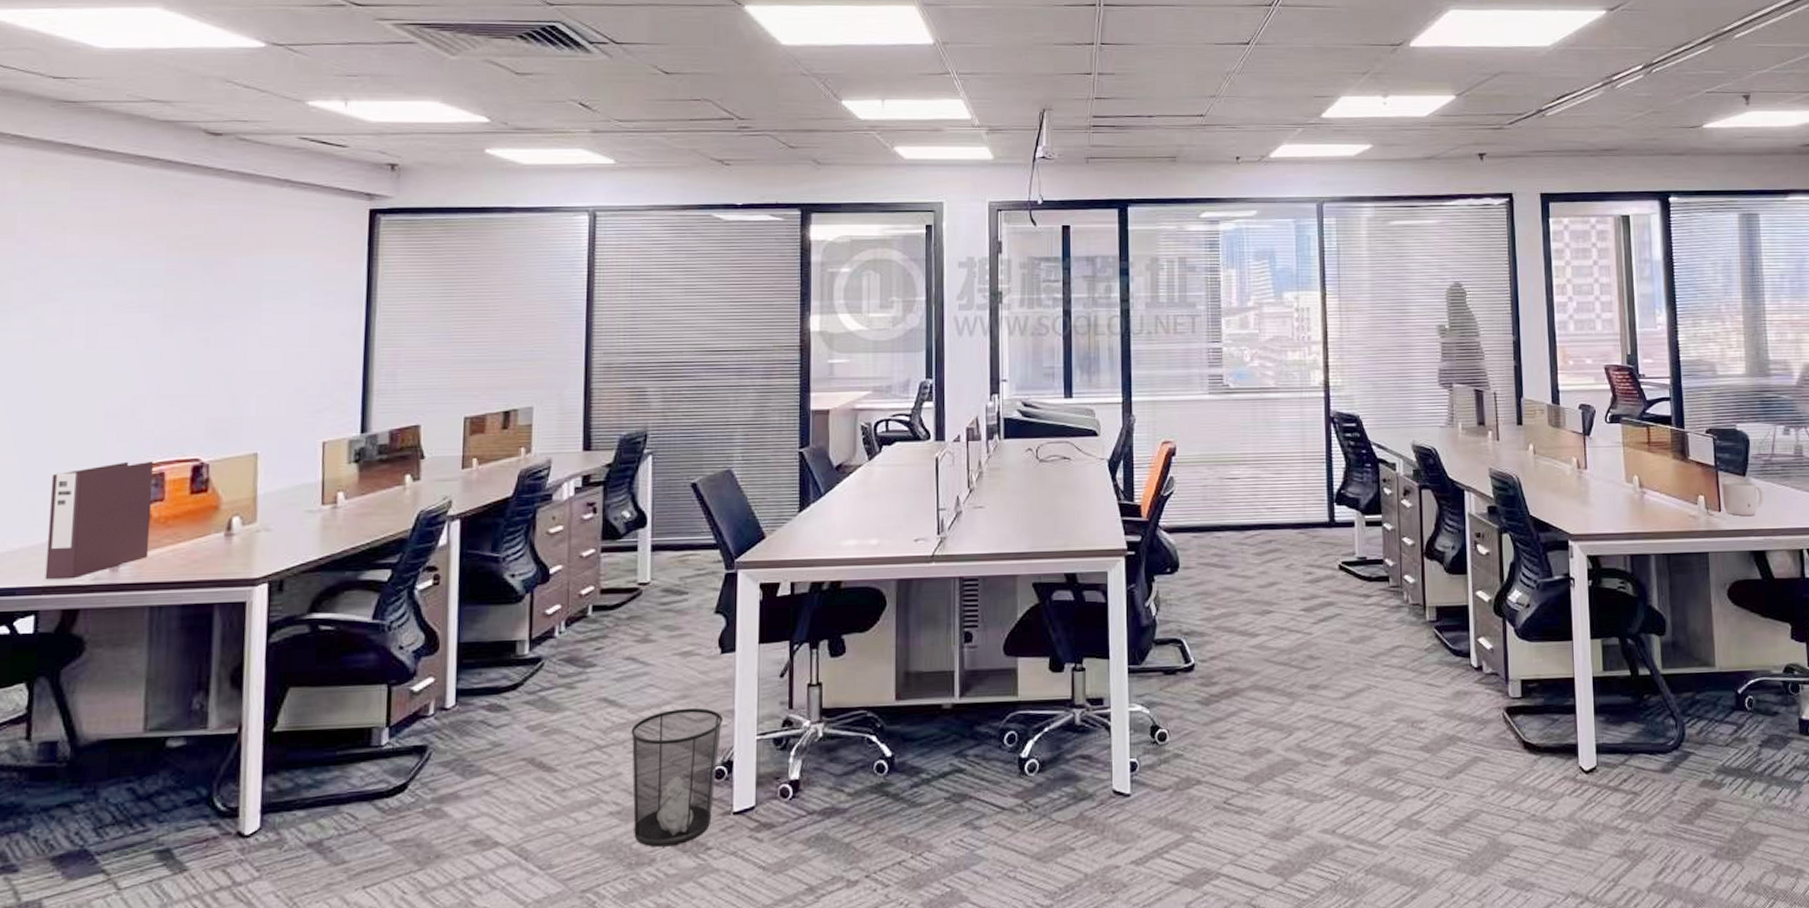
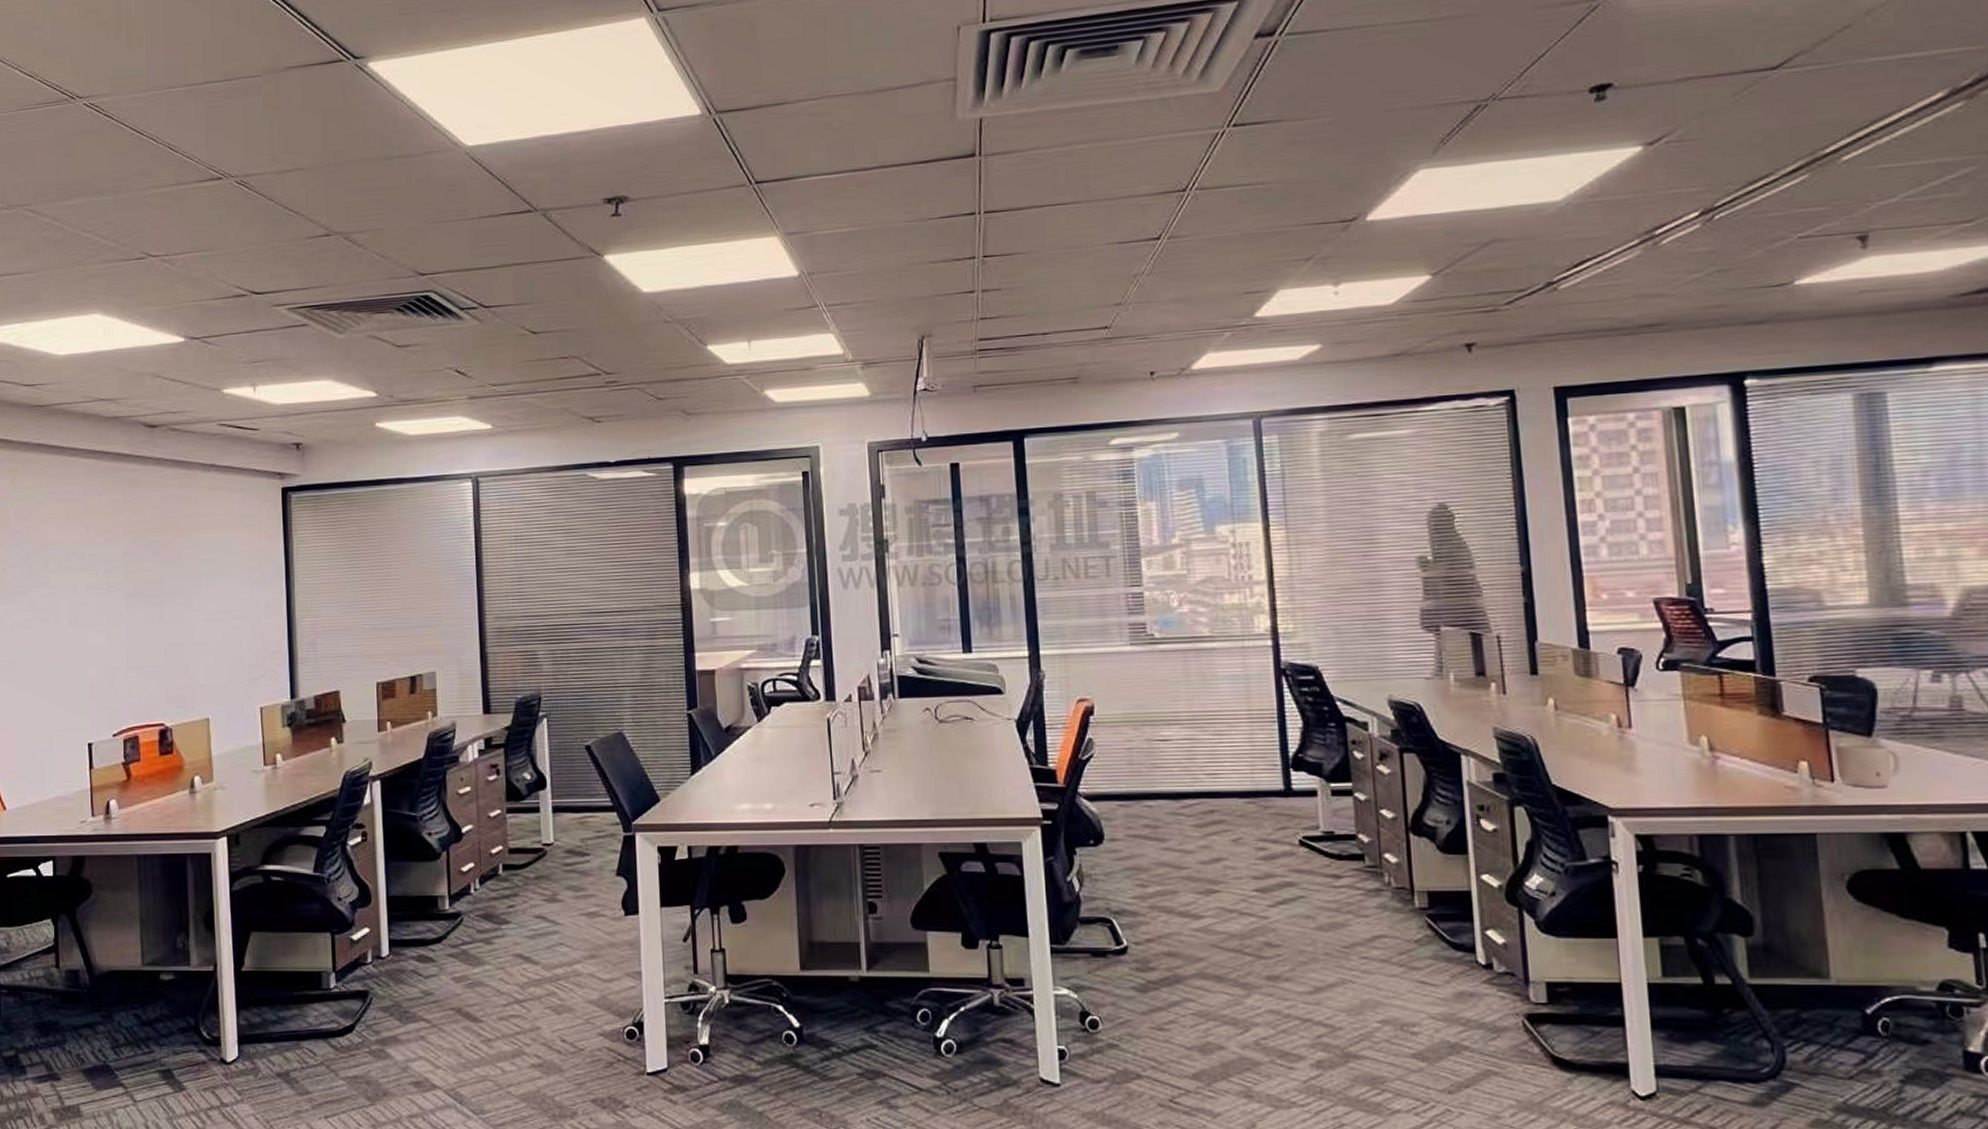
binder: present [44,461,154,580] -> none [55,725,133,830]
waste bin: present [631,707,723,847] -> none [546,967,631,1101]

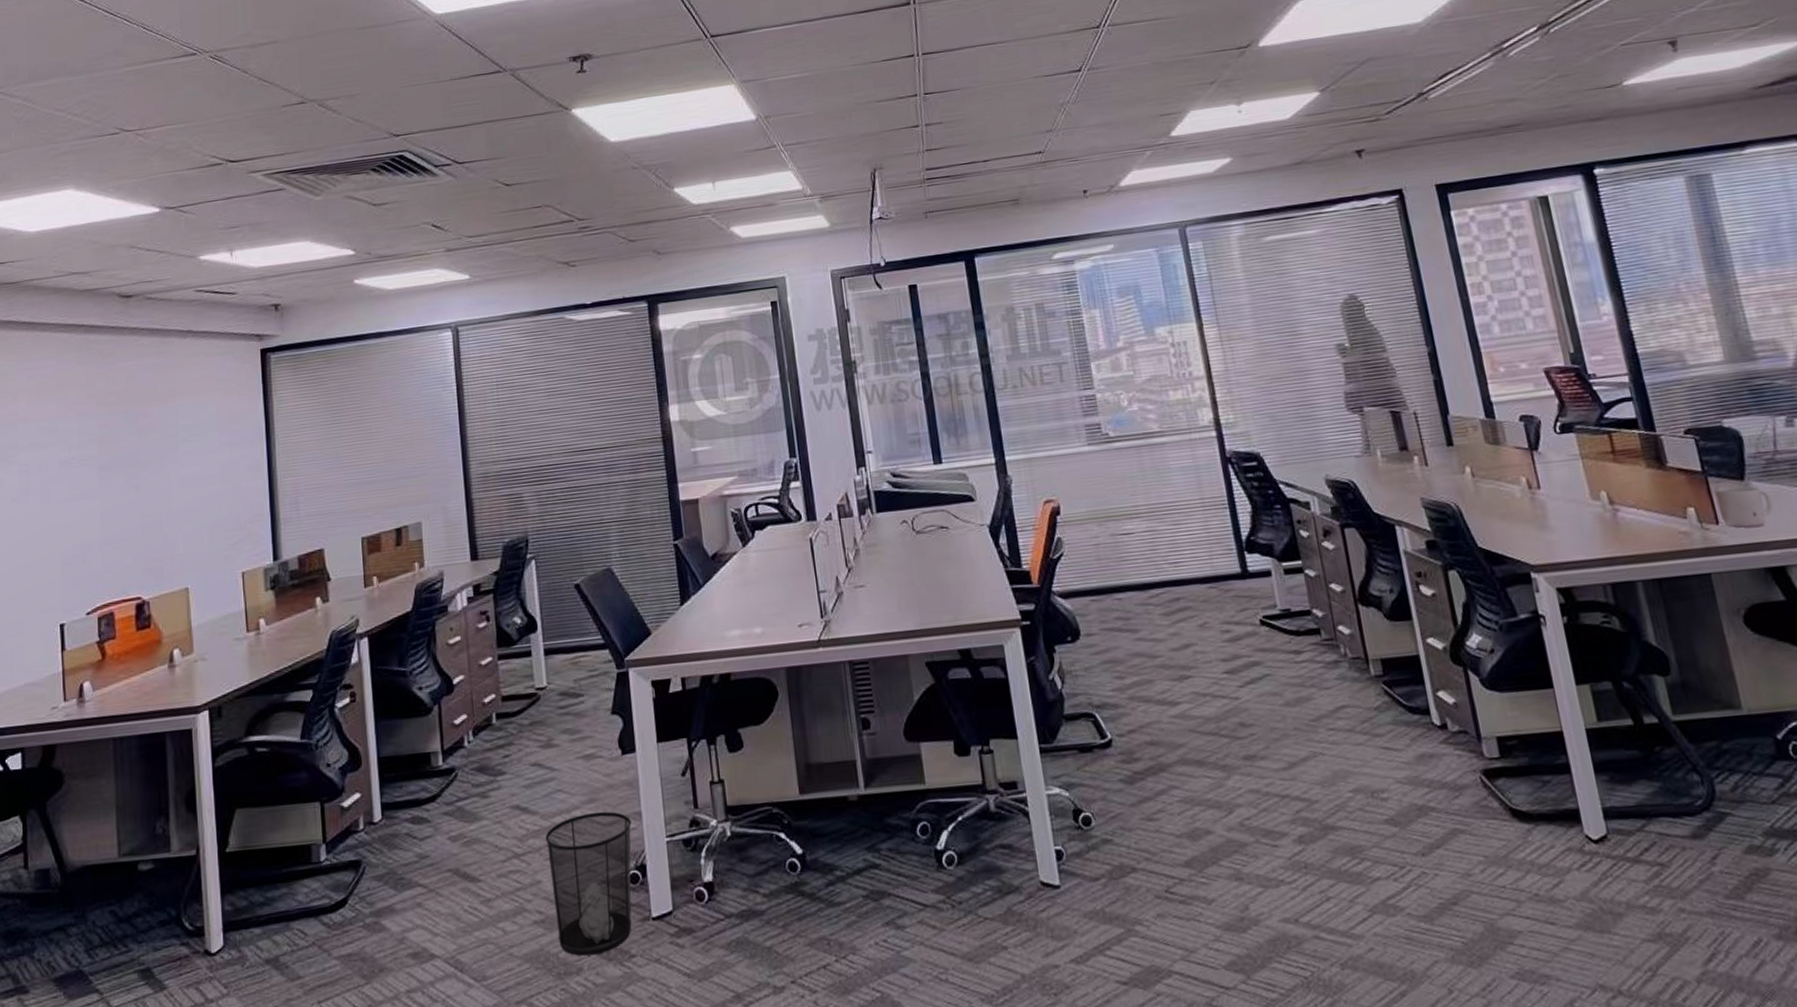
waste bin: none [546,967,631,1101] -> present [545,811,632,956]

